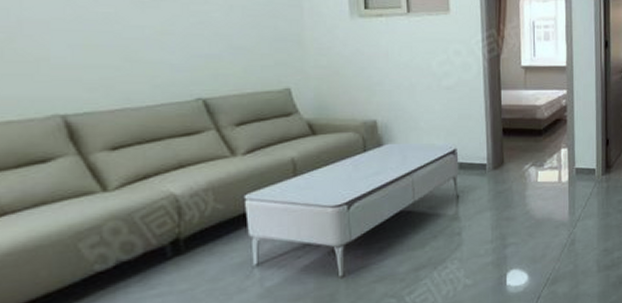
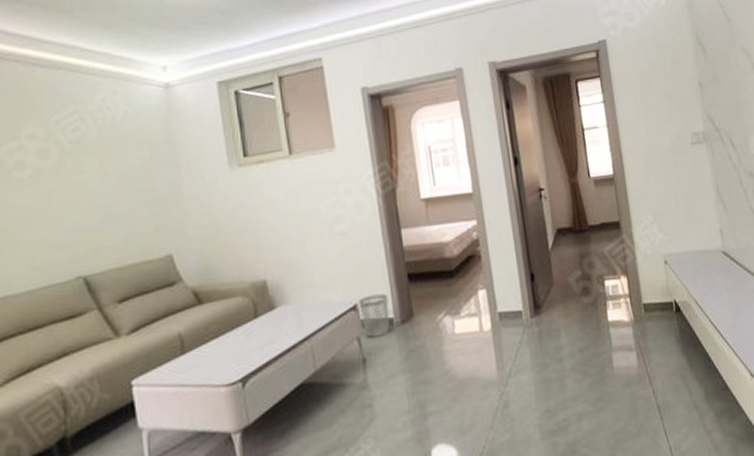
wastebasket: none [458,142,484,178] -> present [358,293,390,338]

